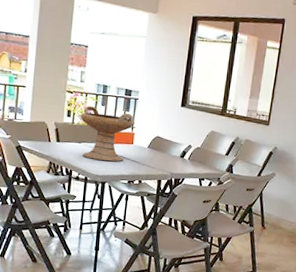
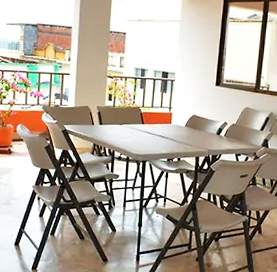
decorative bowl: present [80,106,135,162] -> none [121,89,172,141]

